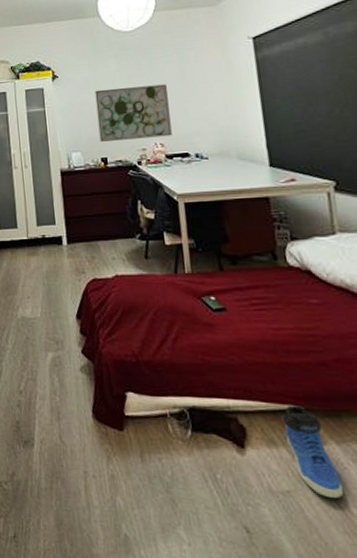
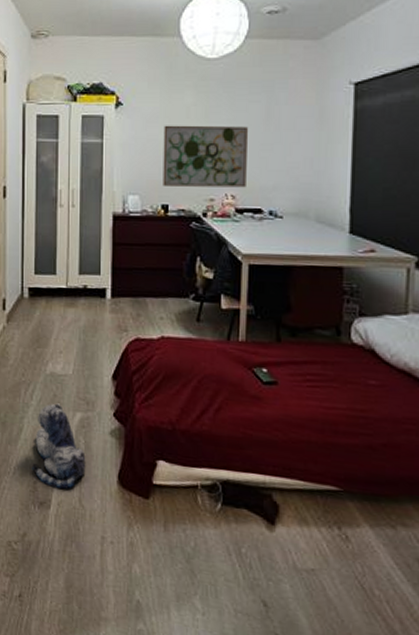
plush toy: none [14,345,63,427] -> present [32,403,86,489]
sneaker: present [282,405,344,498] -> none [319,486,370,579]

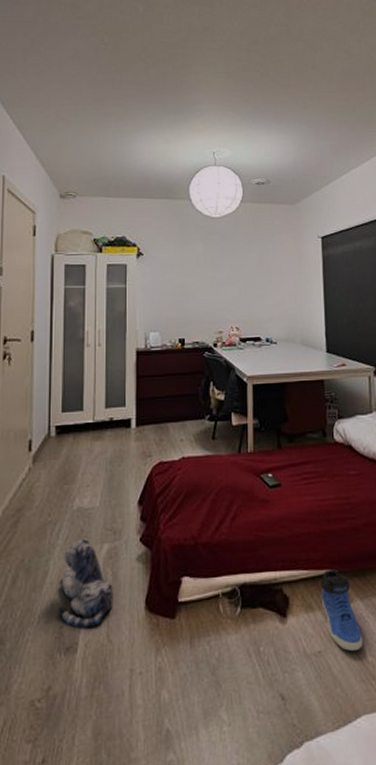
wall art: present [163,125,248,188] -> none [179,271,247,323]
sneaker: none [319,486,370,579] -> present [320,569,363,651]

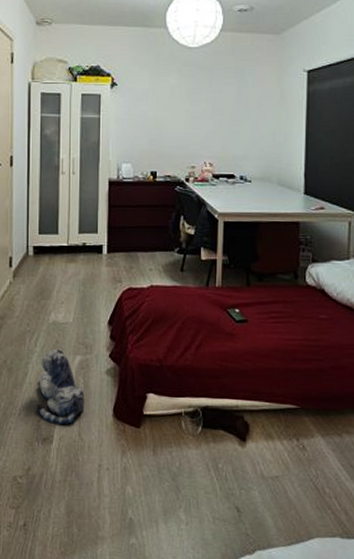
sneaker: present [320,569,363,651] -> none [282,405,322,481]

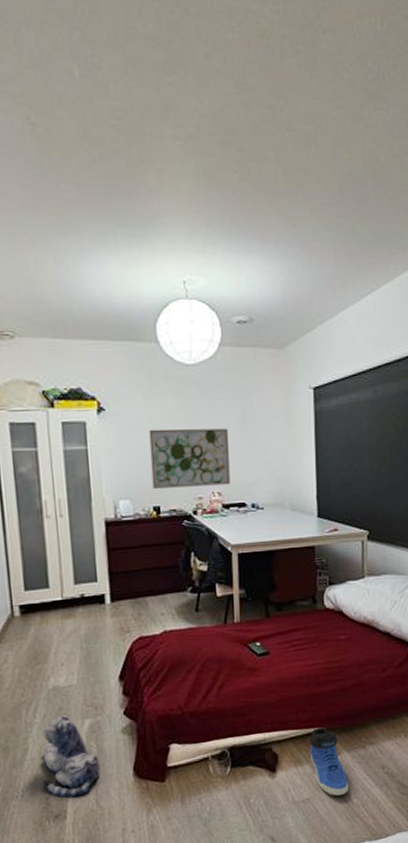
wall art: none [152,103,222,157] -> present [149,428,230,489]
sneaker: none [282,405,322,481] -> present [309,727,349,796]

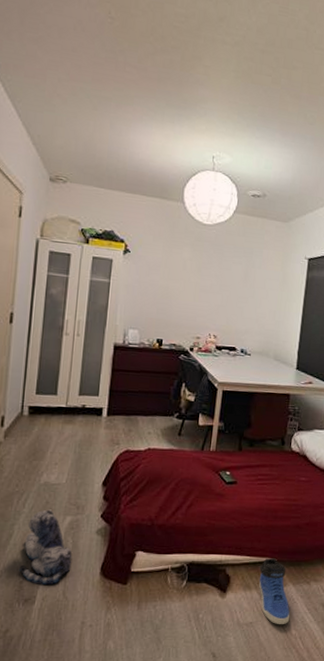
wall art: present [149,428,230,489] -> none [159,273,230,330]

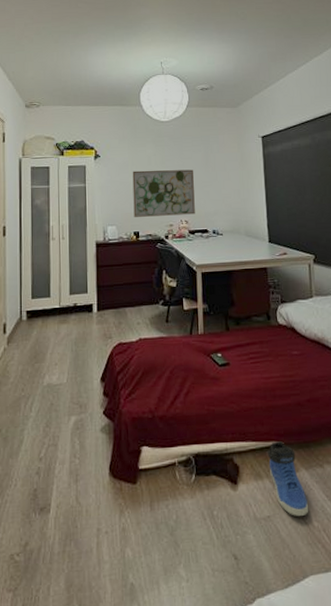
plush toy: present [19,509,73,586] -> none [32,411,81,492]
wall art: none [159,273,230,330] -> present [132,169,195,217]

